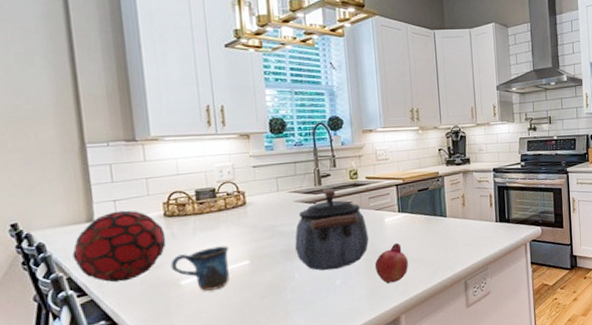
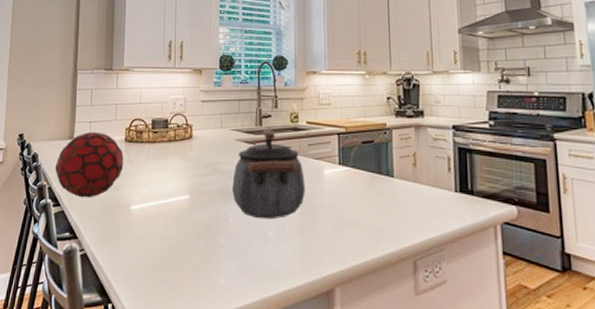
mug: present [170,245,230,291] -> none [124,176,174,220]
fruit: present [374,242,408,283] -> none [310,199,347,246]

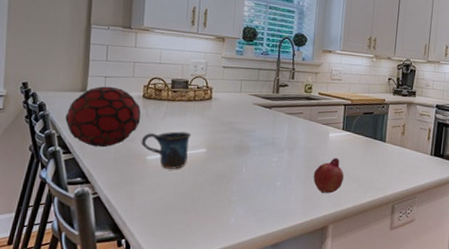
mug: none [124,176,174,220] -> present [141,131,191,169]
kettle: present [232,130,305,220] -> none [247,97,313,172]
fruit: none [310,199,347,246] -> present [313,157,344,194]

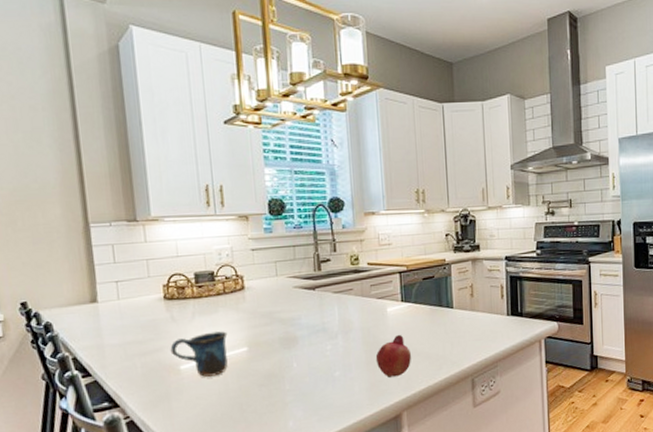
decorative orb: present [65,86,141,148] -> none [77,292,166,365]

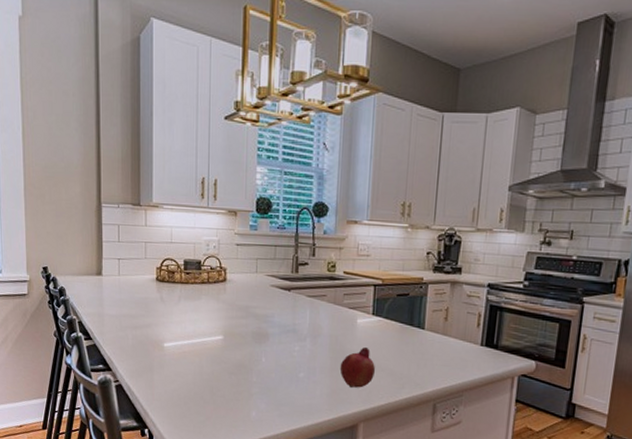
mug: present [170,331,228,377] -> none [157,317,207,358]

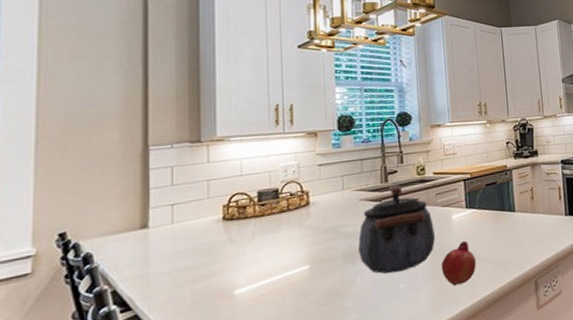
kettle: none [266,277,338,362] -> present [358,184,435,274]

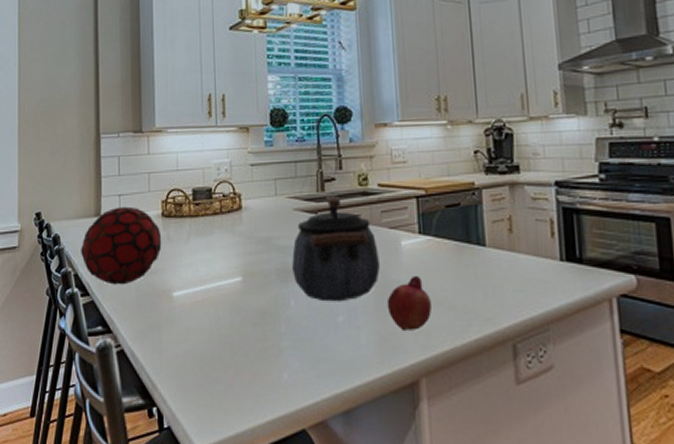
decorative orb: none [121,214,223,295] -> present [81,206,162,285]

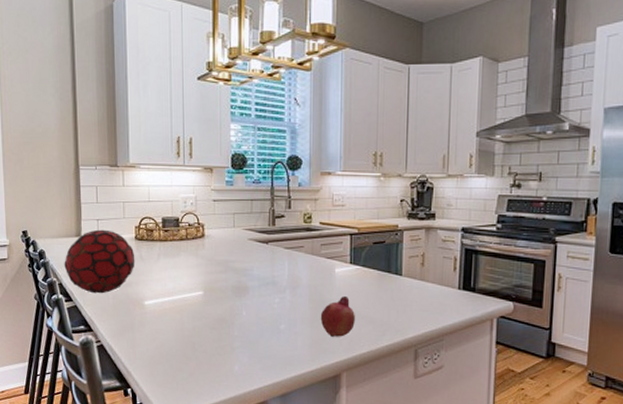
kettle: present [292,195,380,302] -> none [245,229,317,314]

